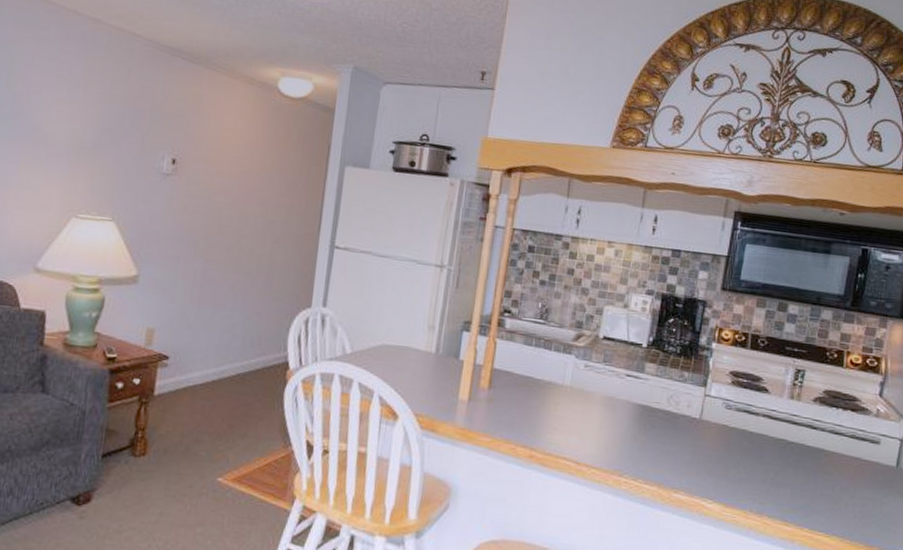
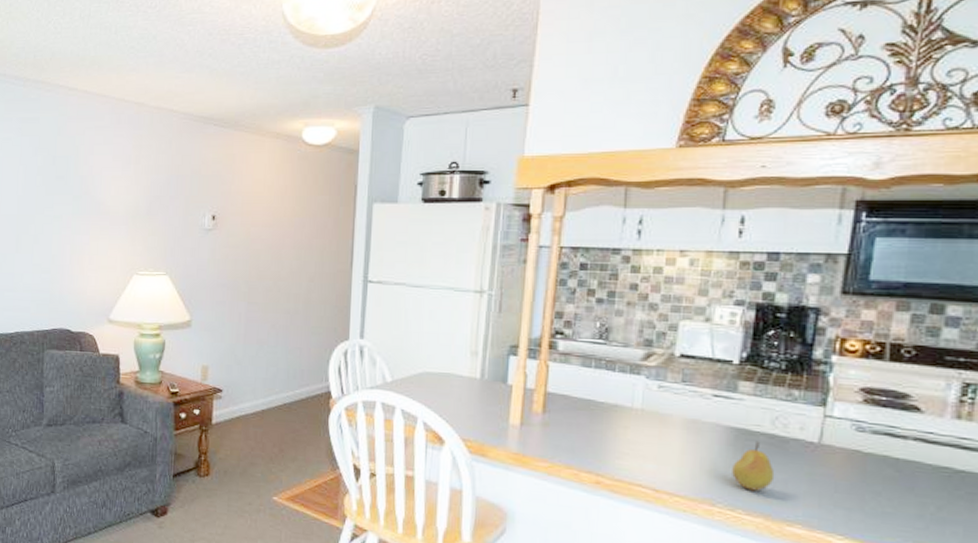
fruit: none [636,416,668,462] -> present [732,440,775,491]

